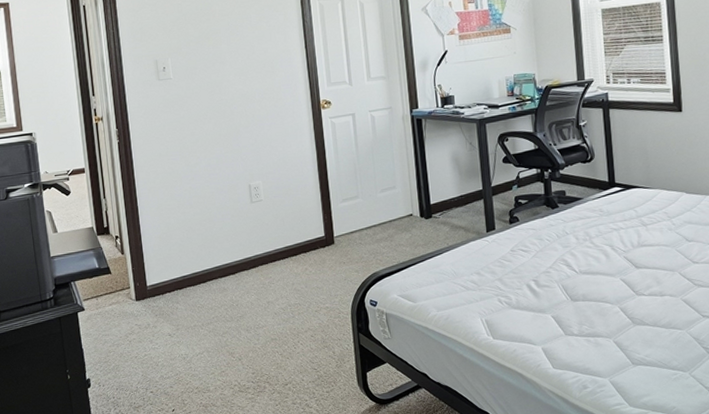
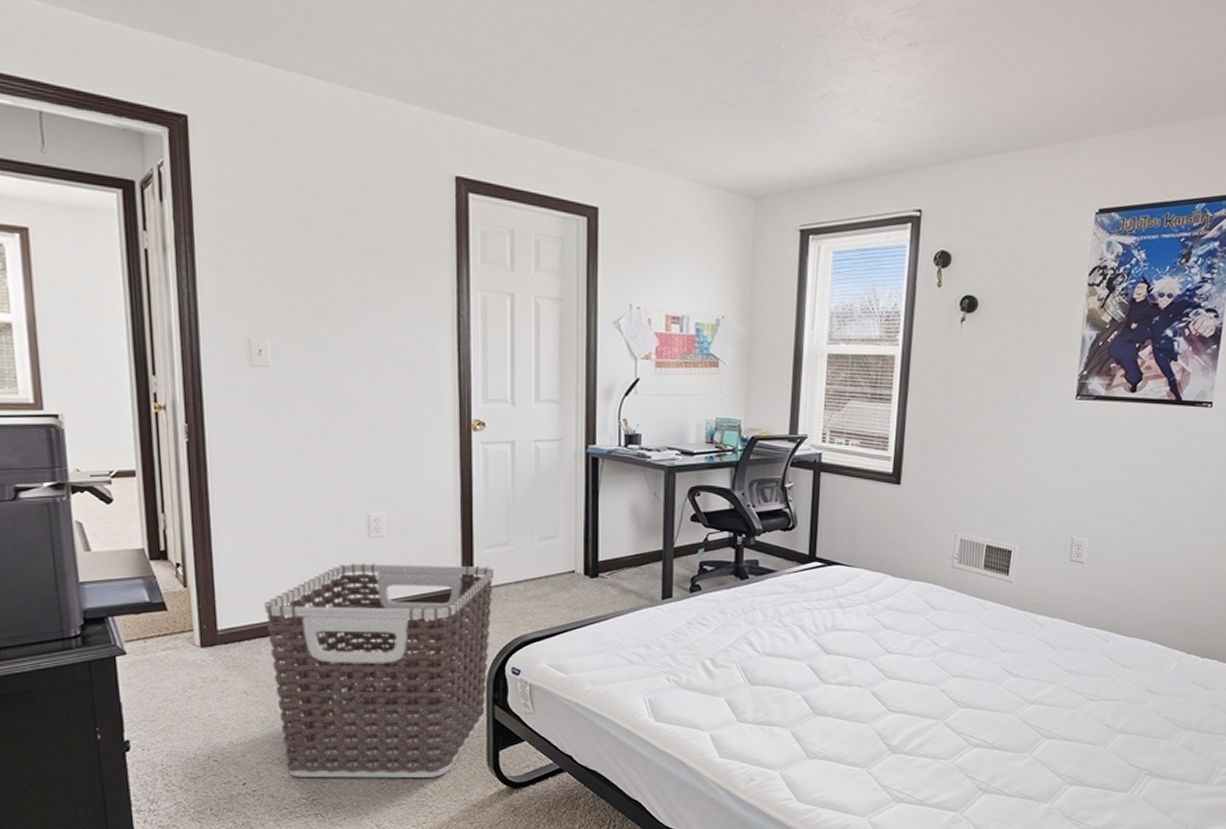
clothes hamper: none [179,217,352,403] -> present [265,563,494,778]

